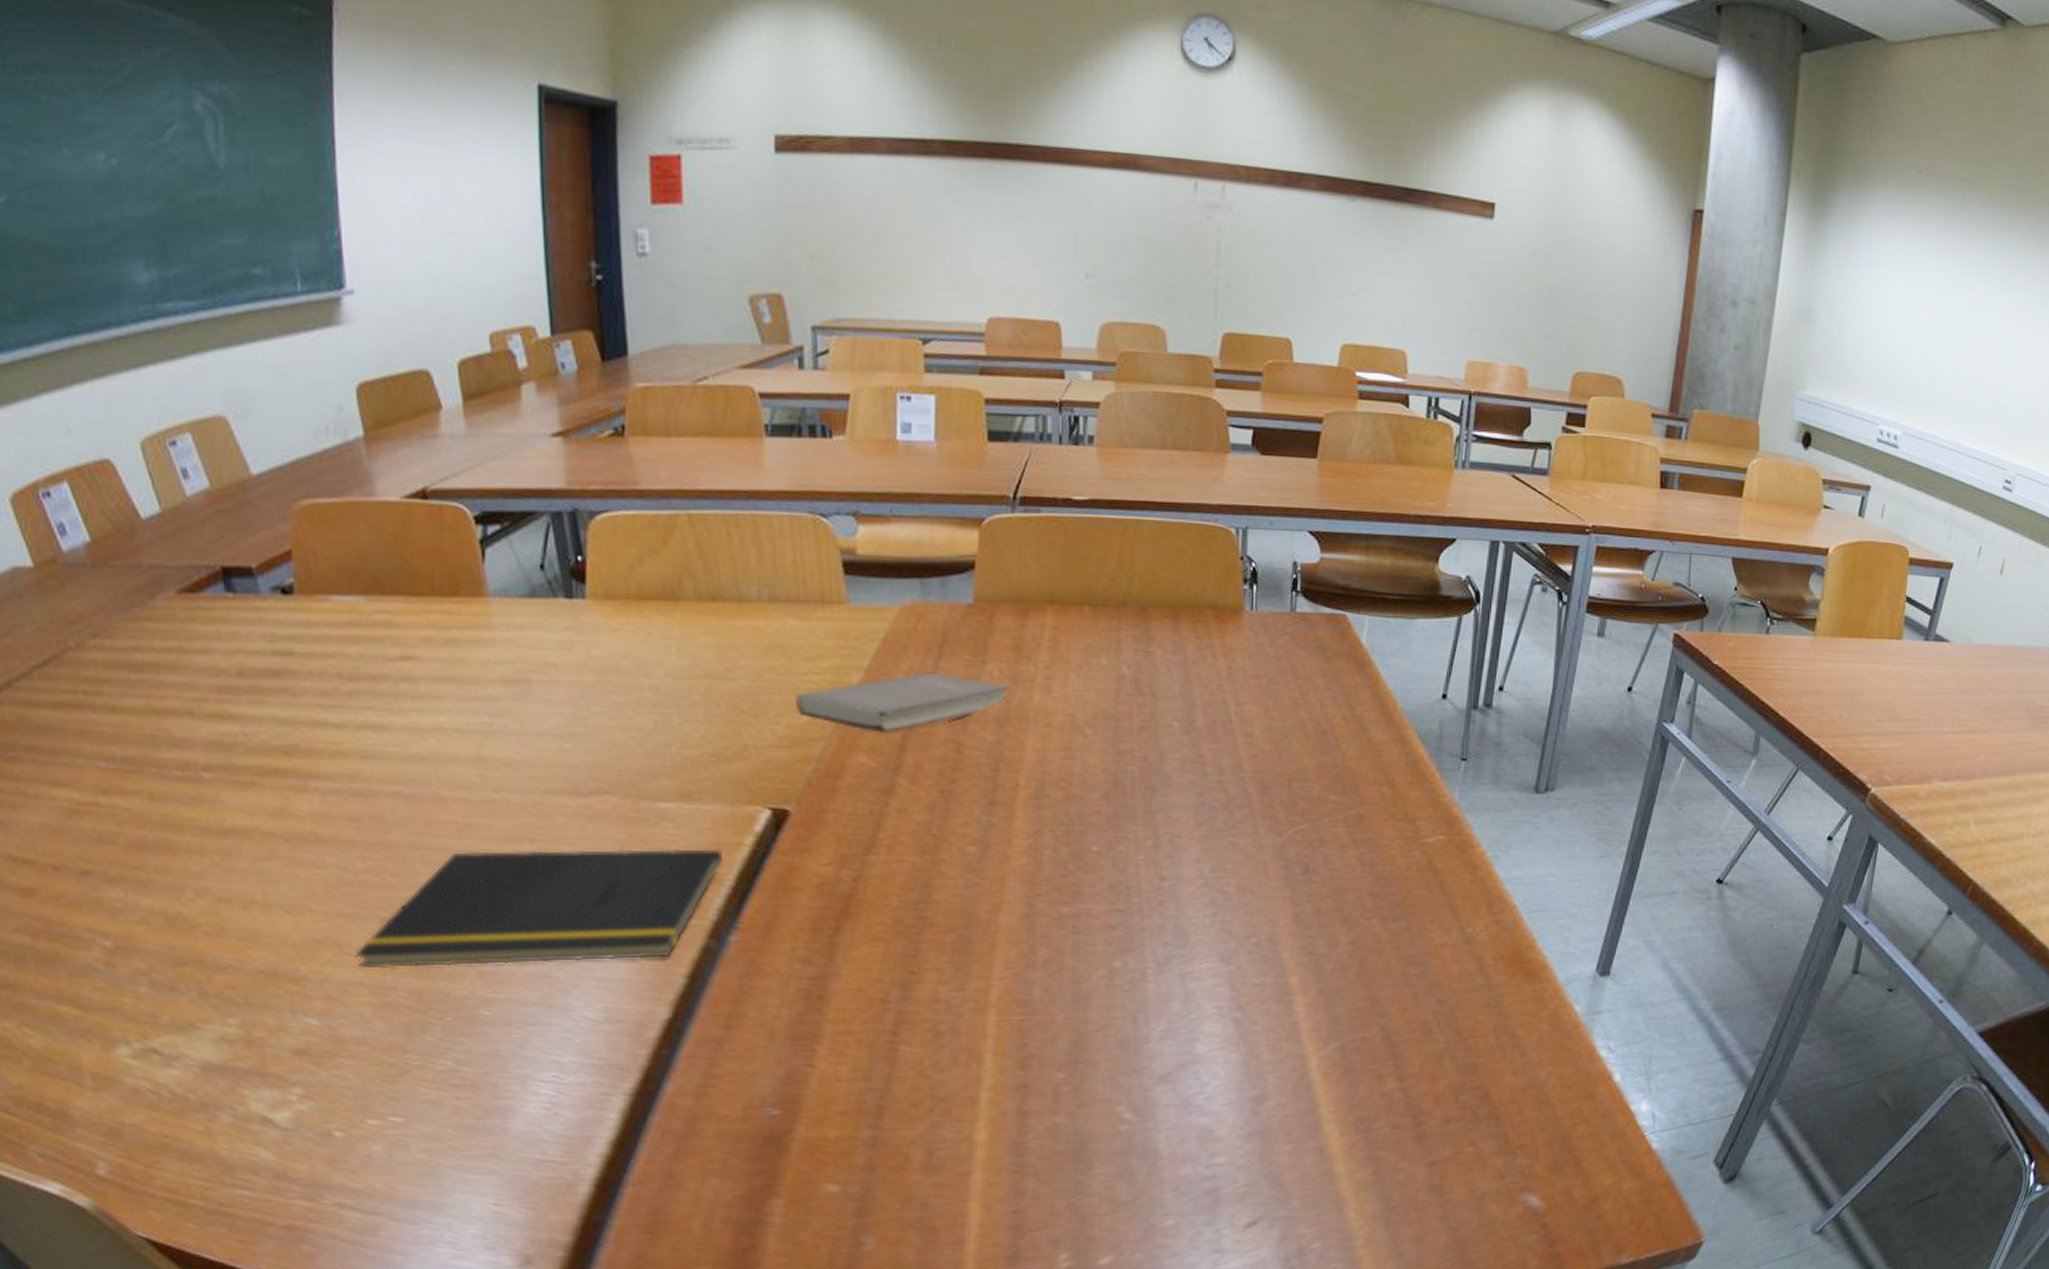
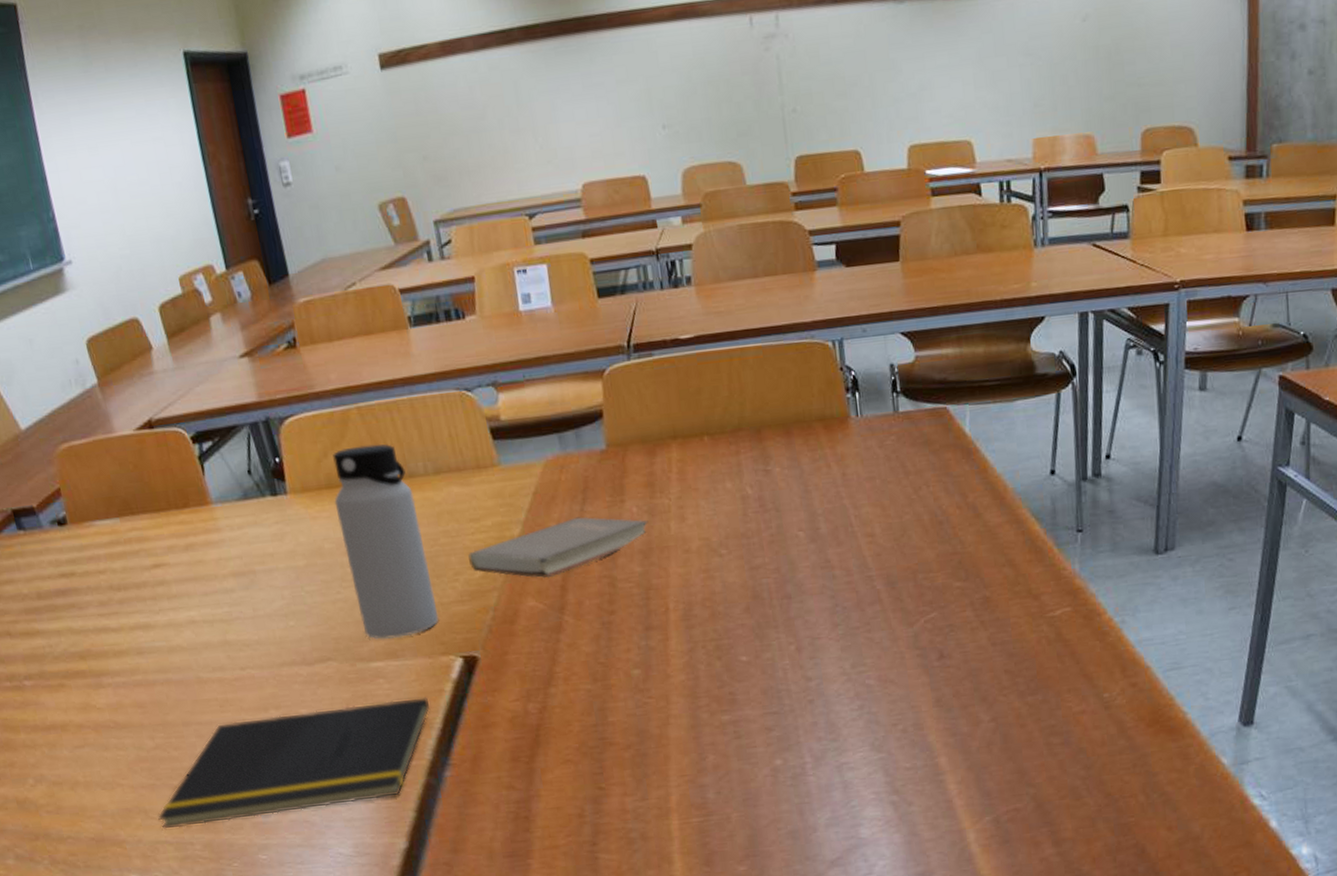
water bottle: none [643,557,750,778] -> present [333,444,439,640]

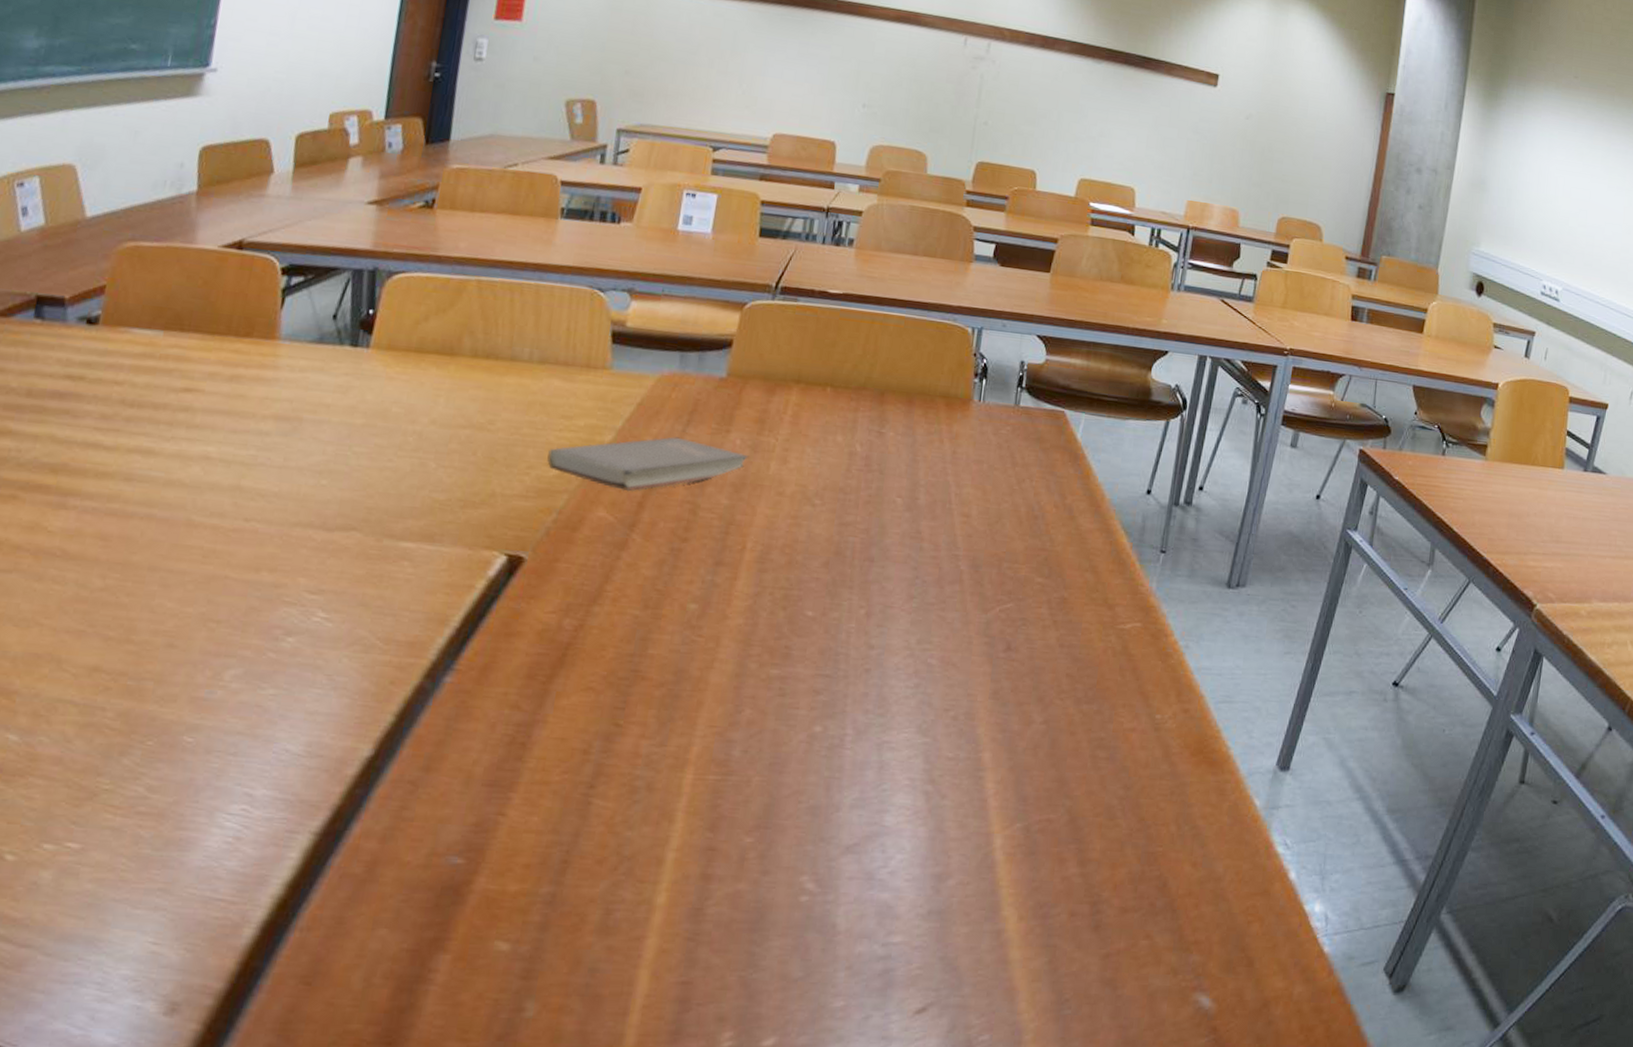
notepad: present [157,697,431,829] -> none [72,576,453,694]
water bottle: present [333,444,439,640] -> none [404,316,510,521]

